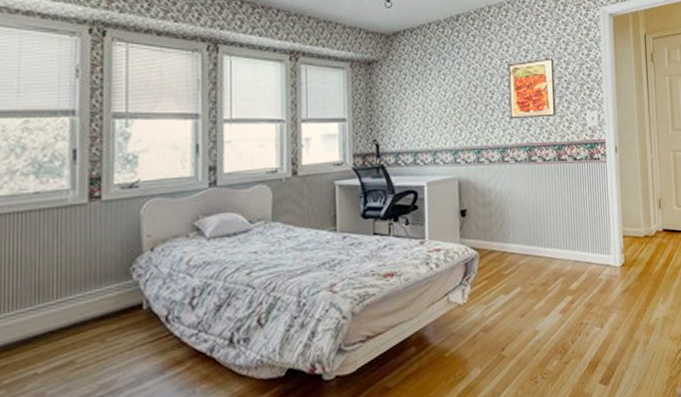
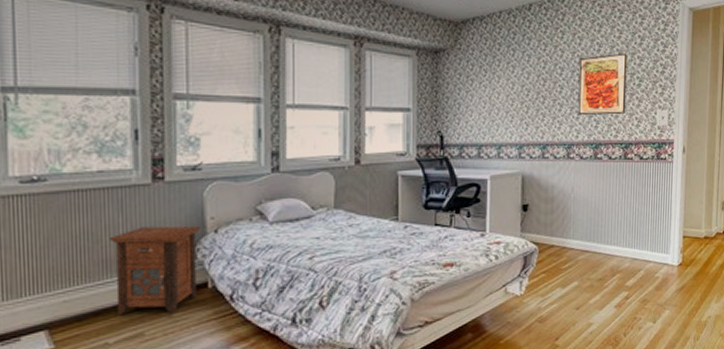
nightstand: none [42,245,136,343] -> present [109,226,200,316]

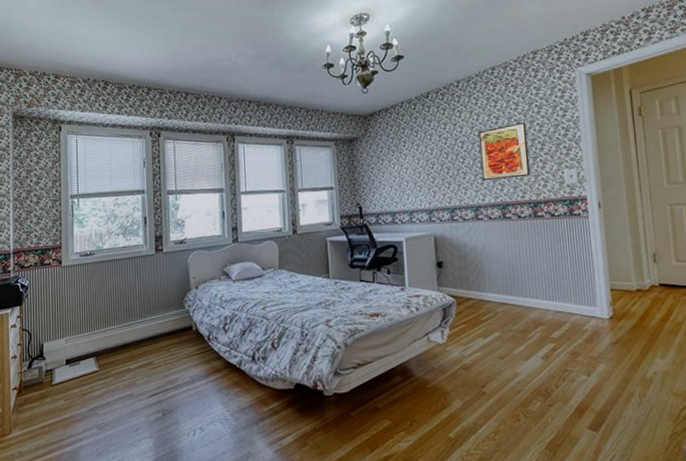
nightstand: present [109,226,200,316] -> none [130,284,186,349]

